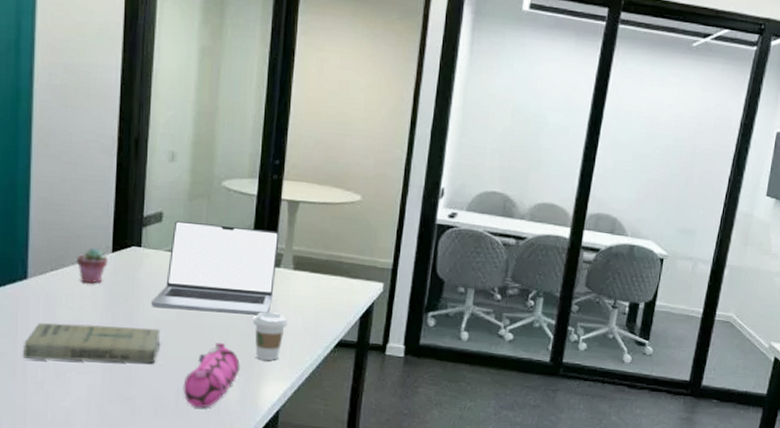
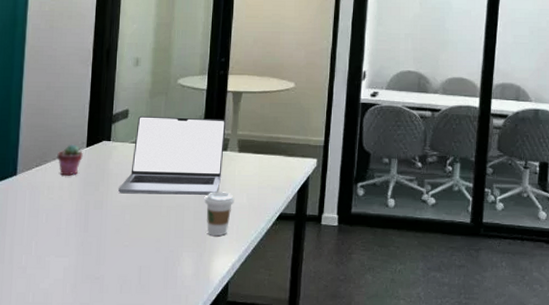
book: present [22,323,160,363] -> none [10,211,125,247]
pencil case: present [183,343,240,408] -> none [145,222,194,284]

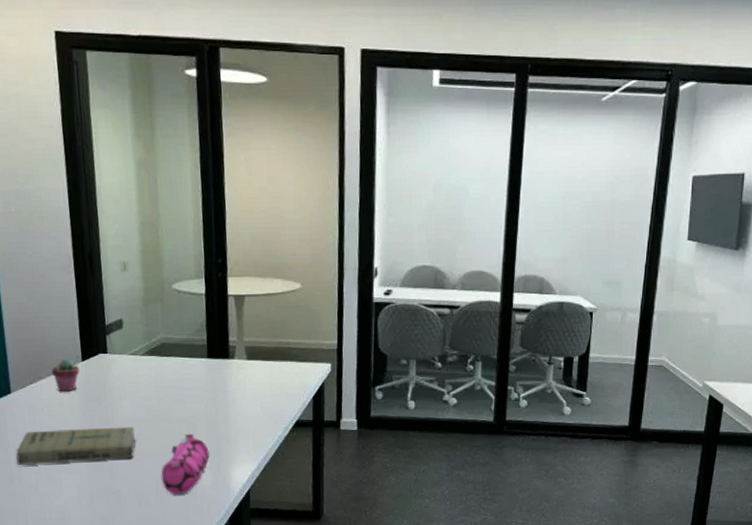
book: none [10,211,125,247] -> present [16,426,136,466]
laptop: present [118,115,226,195] -> none [123,325,231,407]
pencil case: none [145,222,194,284] -> present [161,434,210,495]
coffee cup: present [204,192,235,236] -> none [216,401,248,446]

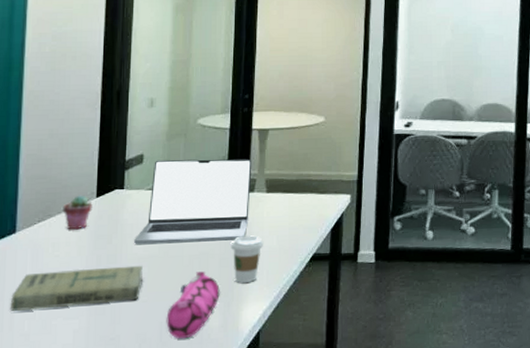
laptop: none [123,325,231,407] -> present [134,159,252,244]
coffee cup: none [216,401,248,446] -> present [230,235,264,283]

